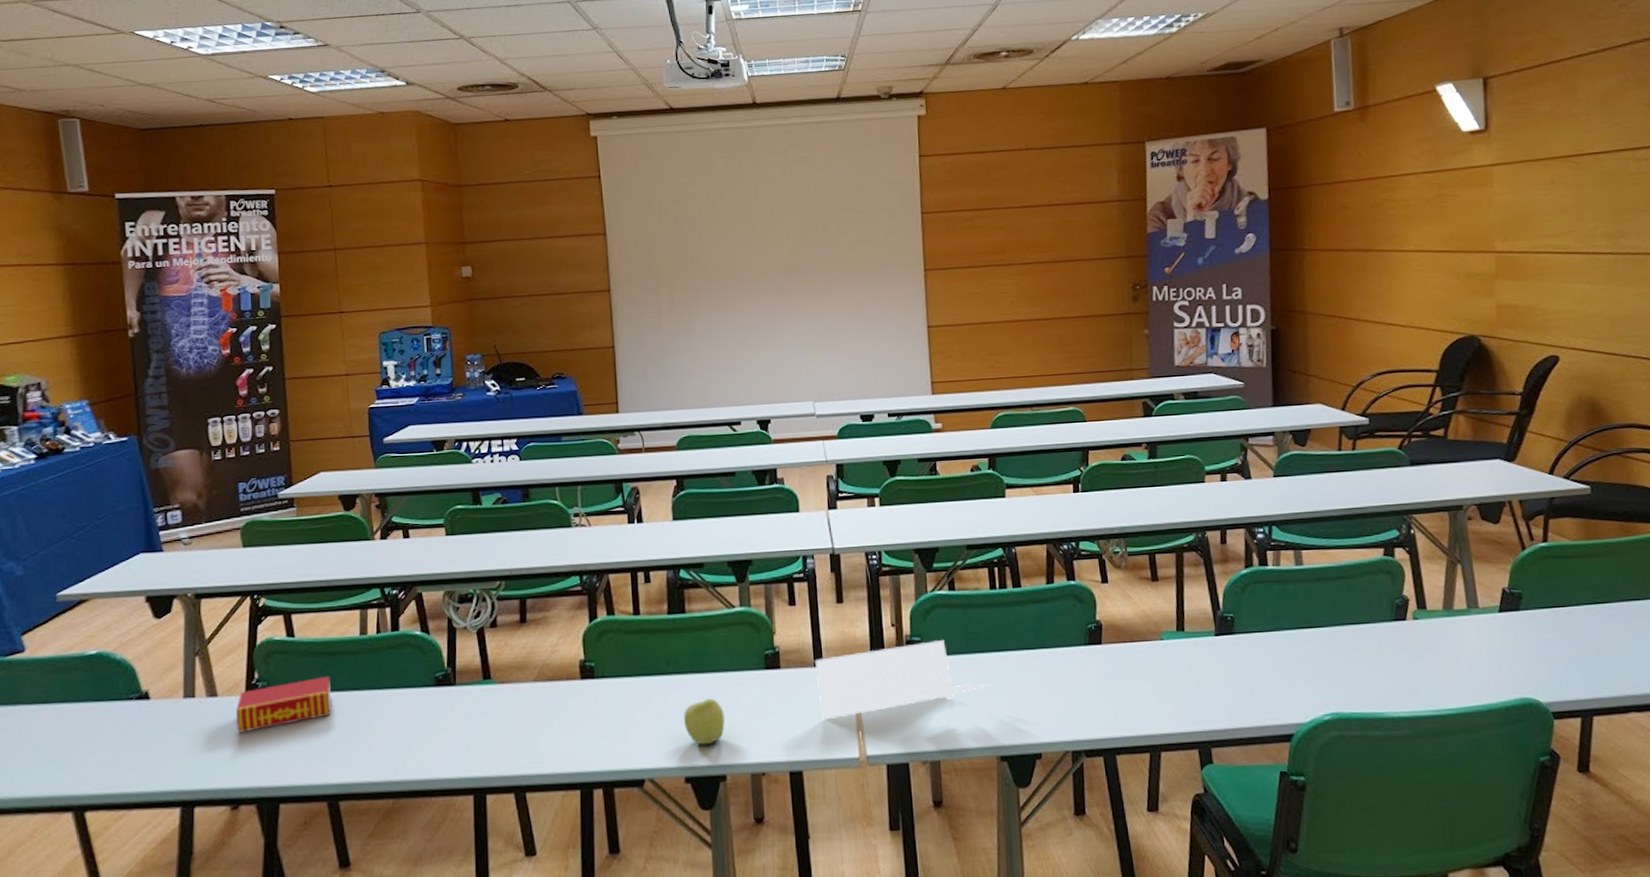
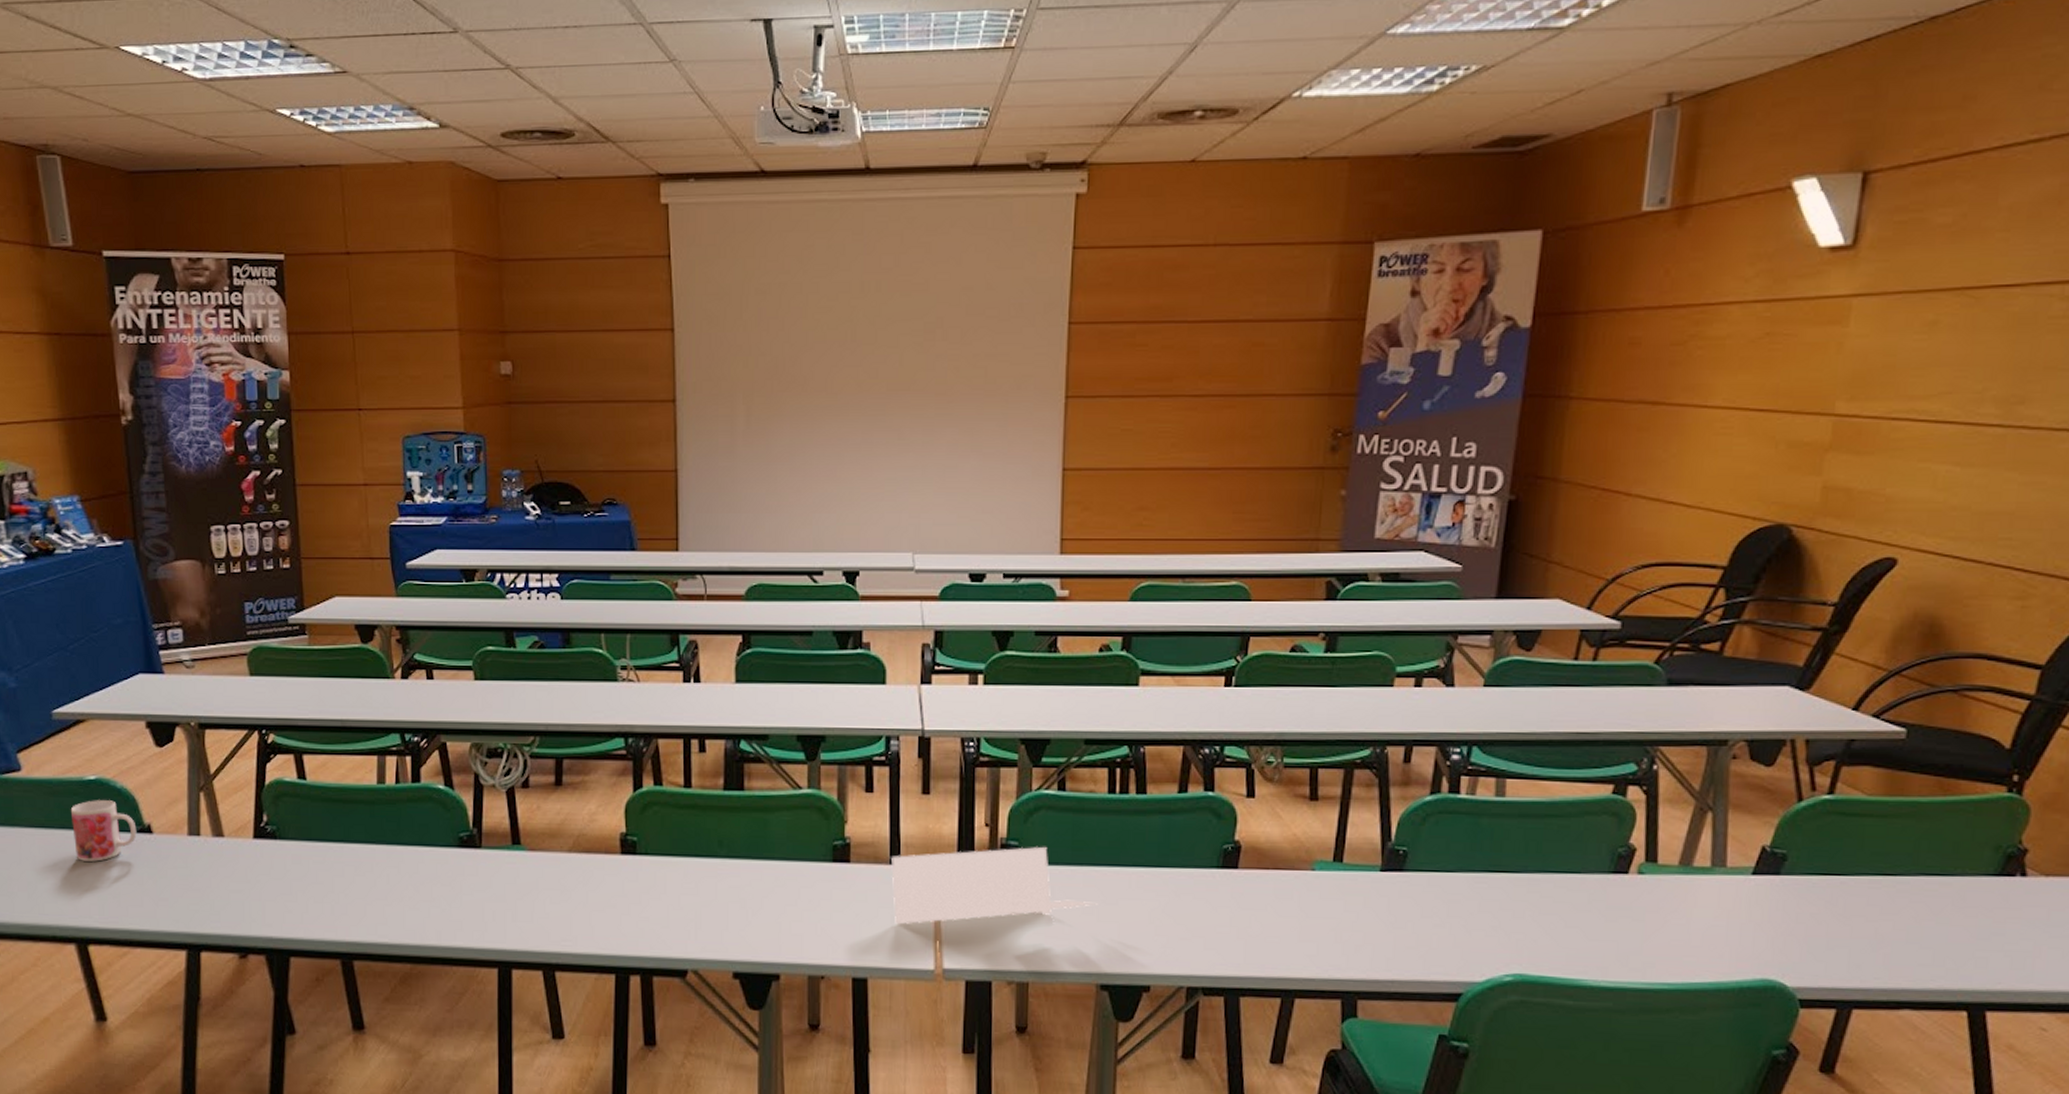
mug: none [71,672,135,732] -> present [70,800,137,862]
book: present [236,676,332,733] -> none [243,825,347,878]
apple: present [683,698,725,745] -> none [734,888,782,939]

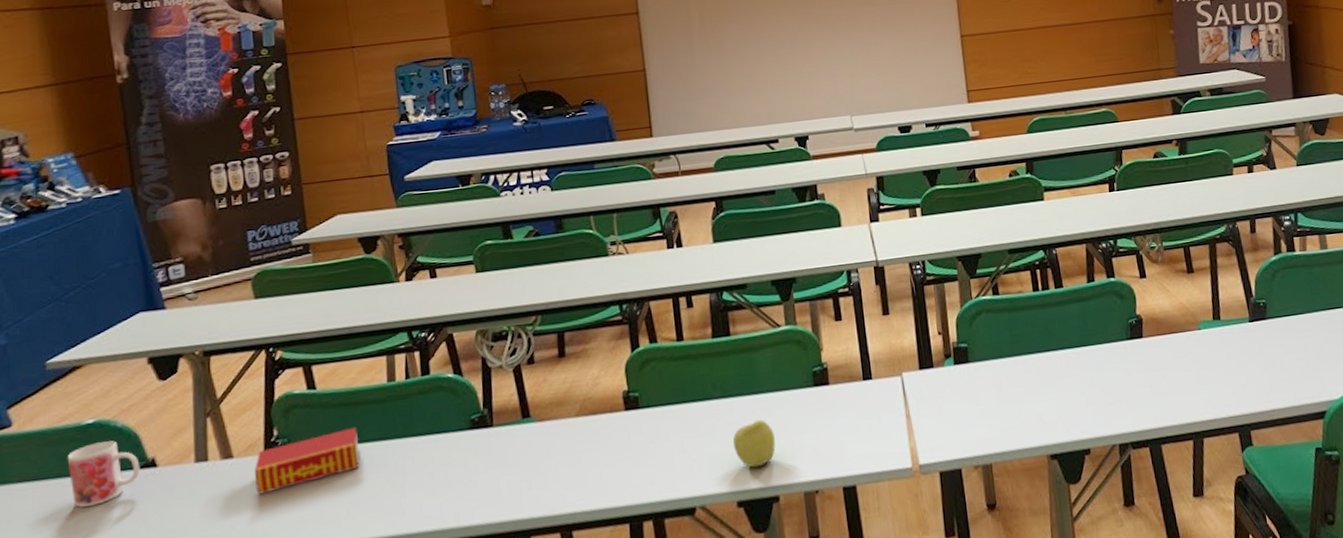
book: none [243,825,347,878] -> present [254,427,361,494]
apple: none [734,888,782,939] -> present [732,420,776,468]
papers: present [891,847,1099,925] -> none [864,345,1039,433]

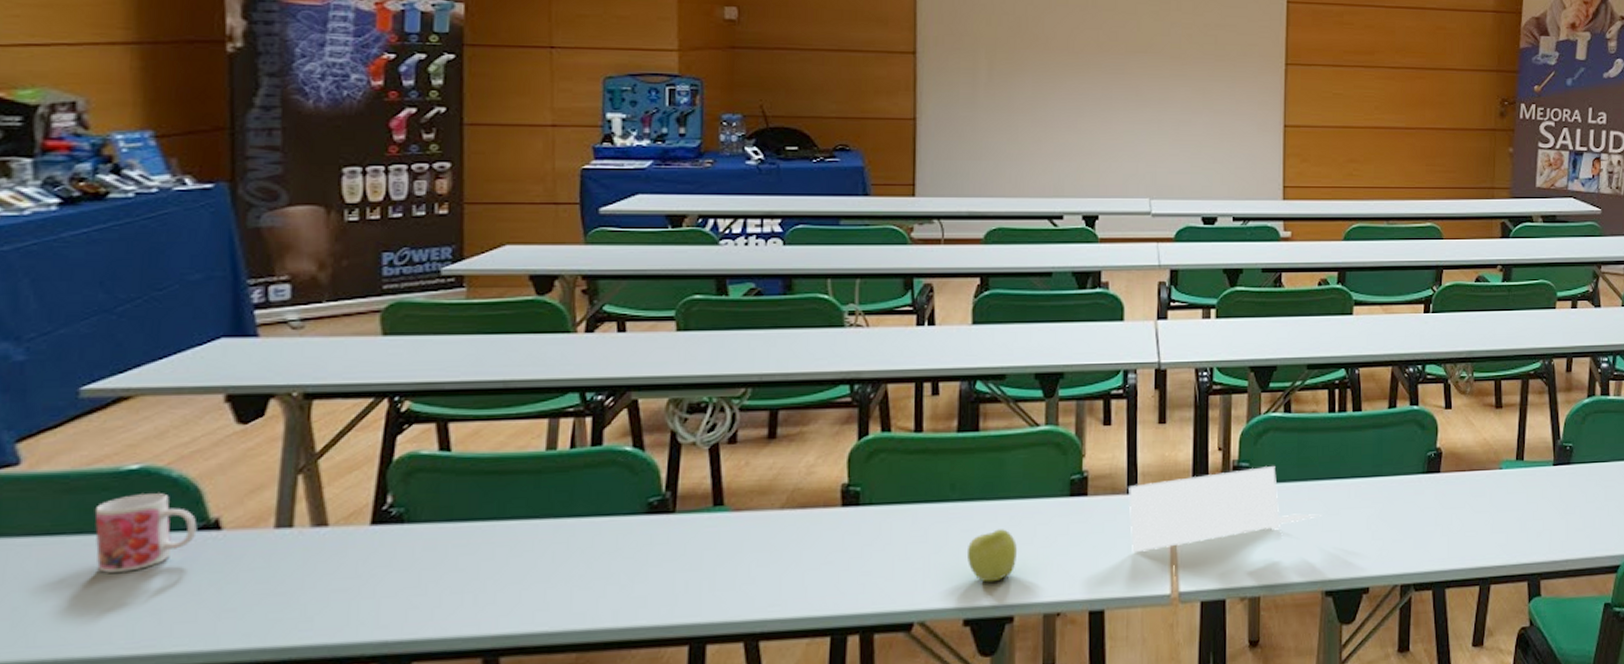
book: present [254,427,361,494] -> none [353,500,500,573]
papers: none [864,345,1039,433] -> present [1128,466,1322,553]

